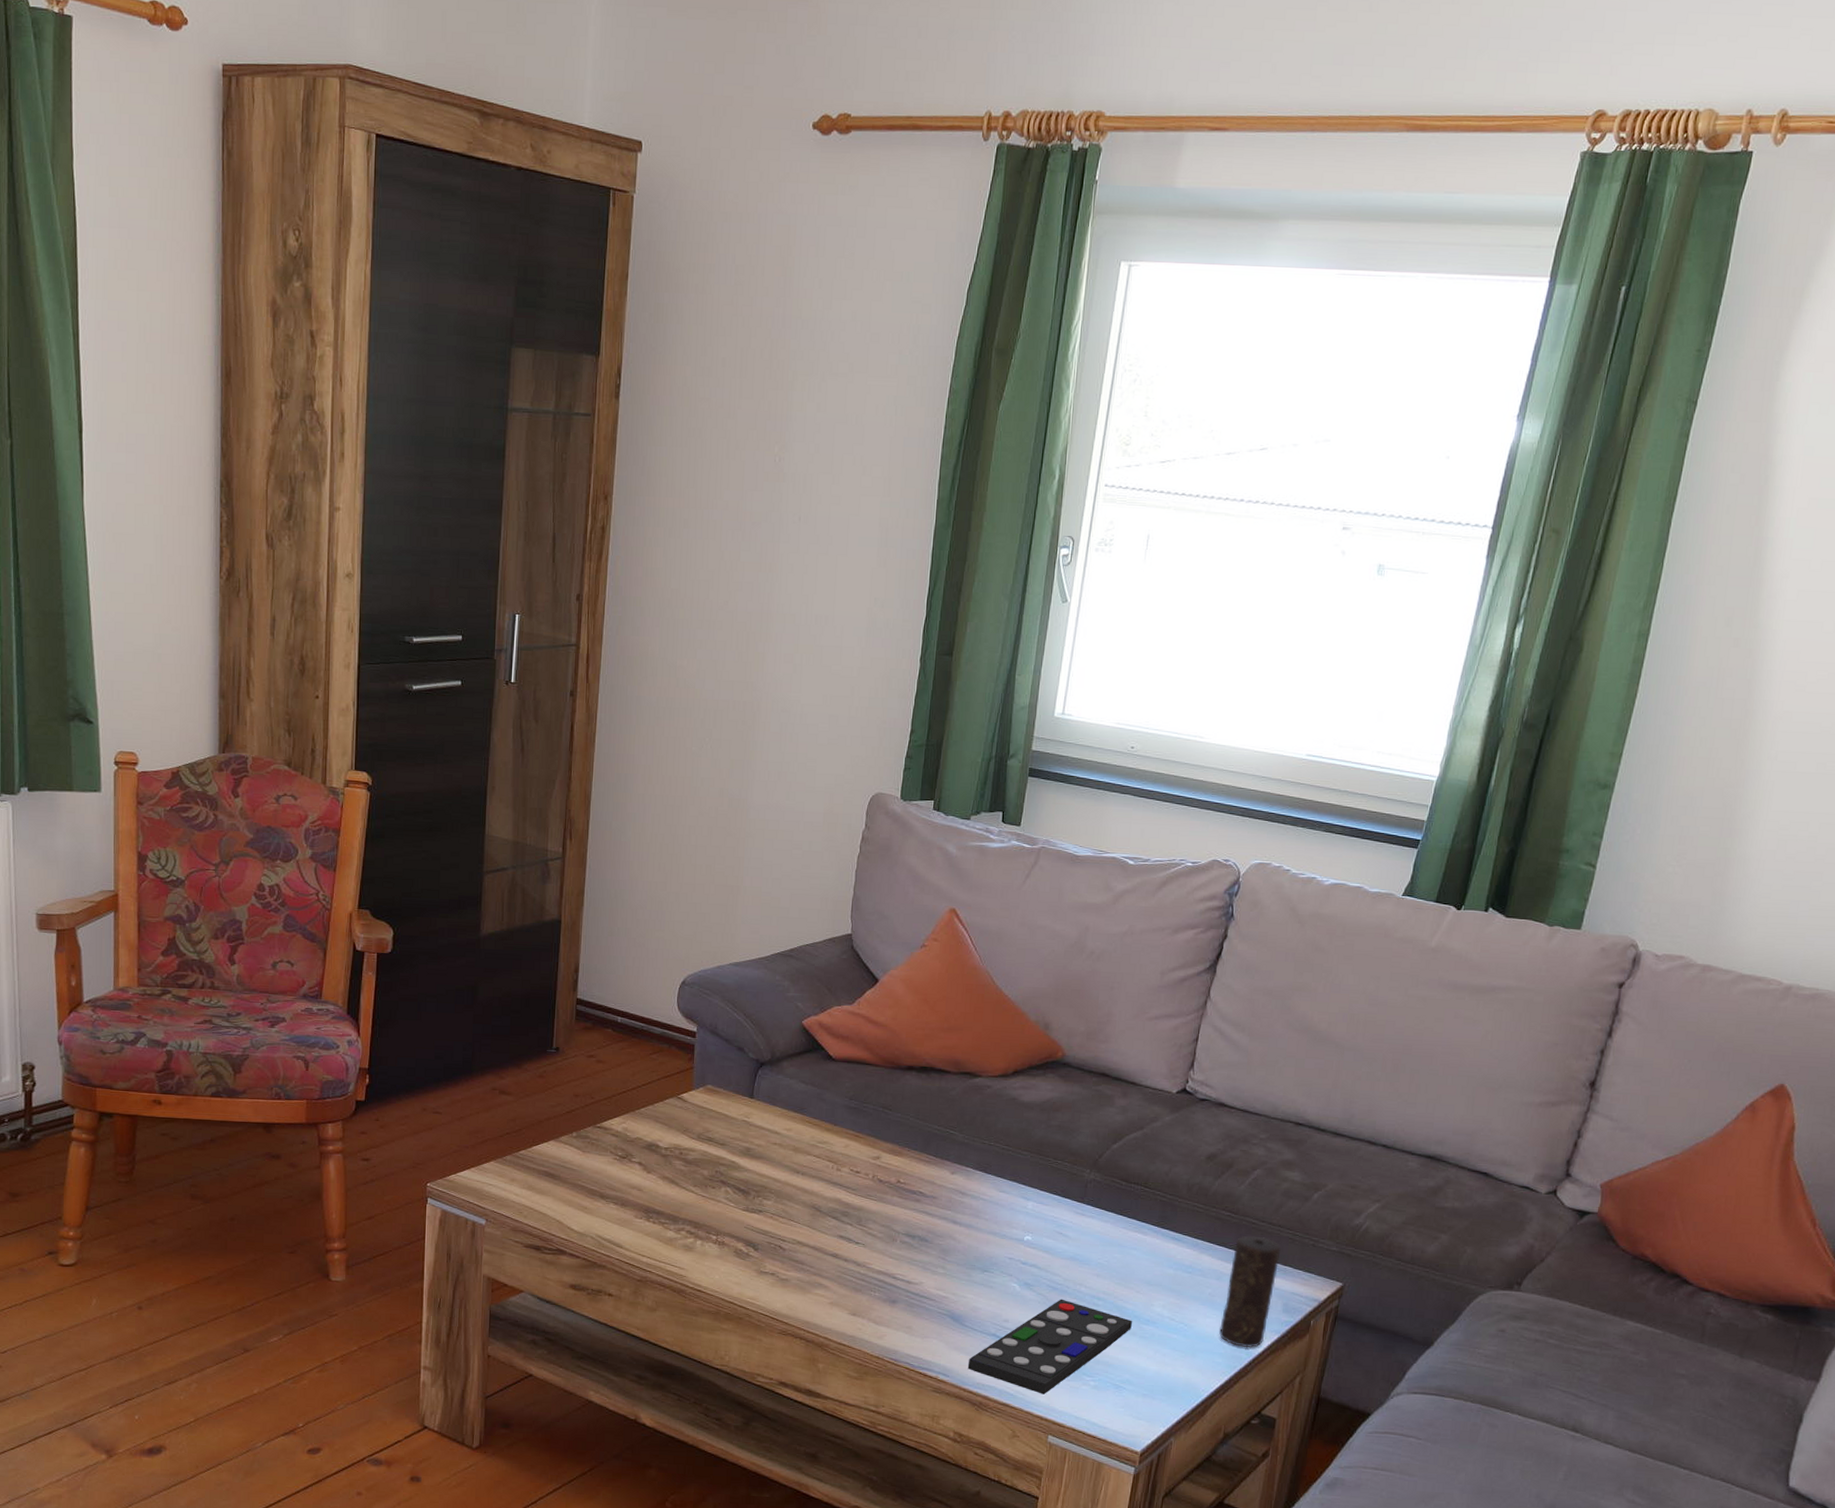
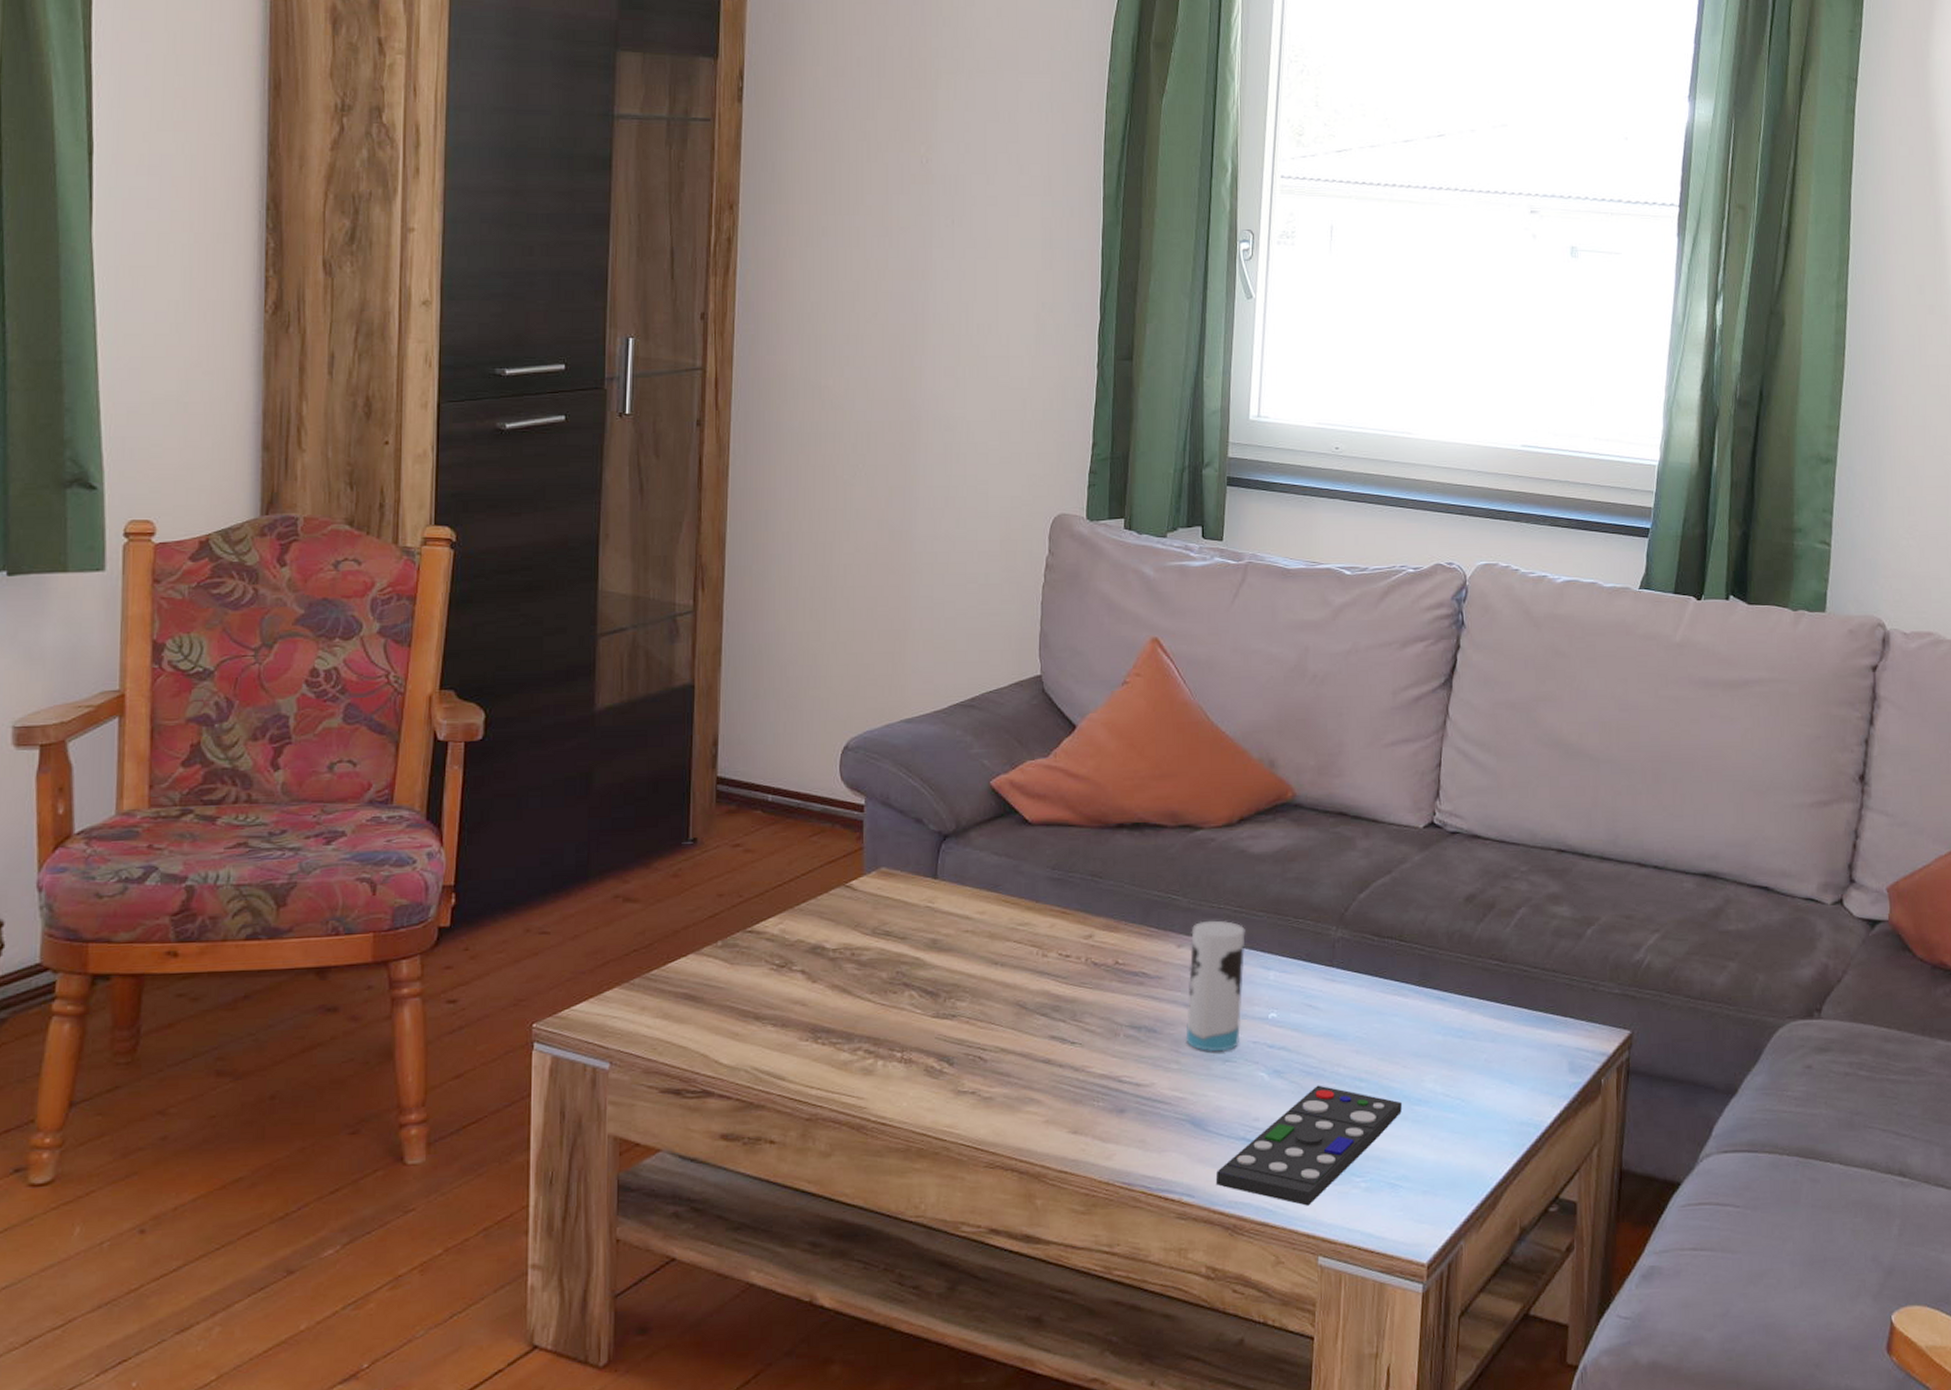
cup: none [952,1154,1011,1263] -> present [1185,920,1245,1052]
candle: present [1219,1235,1281,1348] -> none [1501,985,1559,1120]

